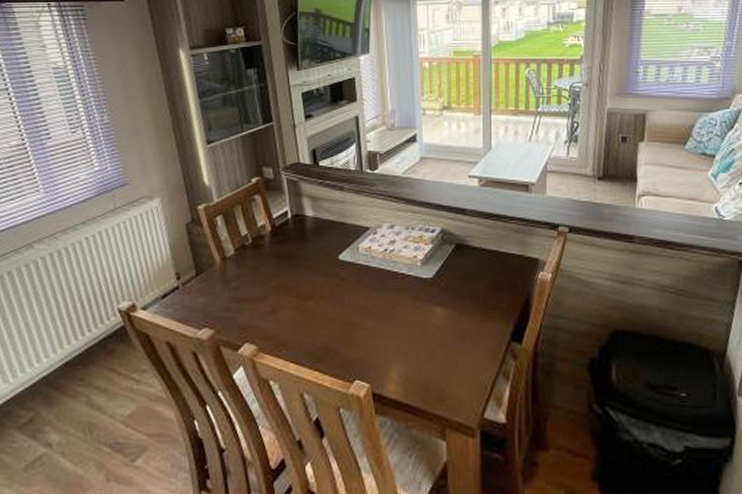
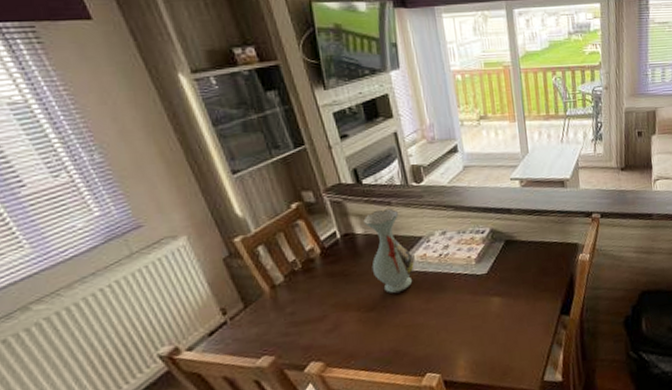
vase: none [315,193,358,285] -> present [363,208,414,294]

